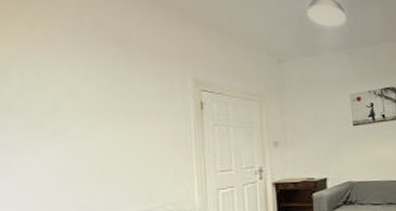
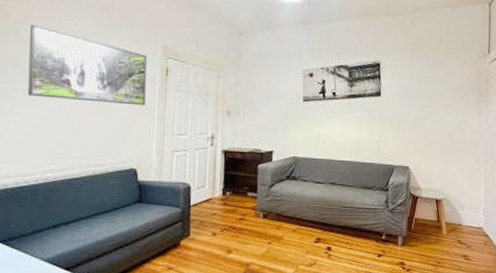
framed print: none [24,61,180,145] -> present [27,24,148,106]

